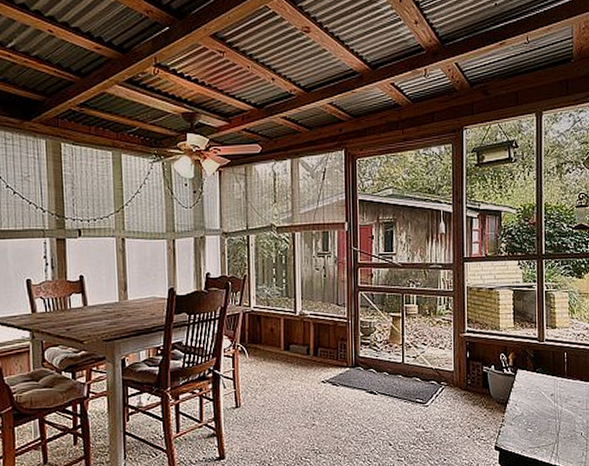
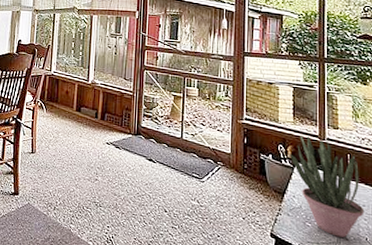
potted plant: none [512,340,580,437] -> present [290,136,365,238]

